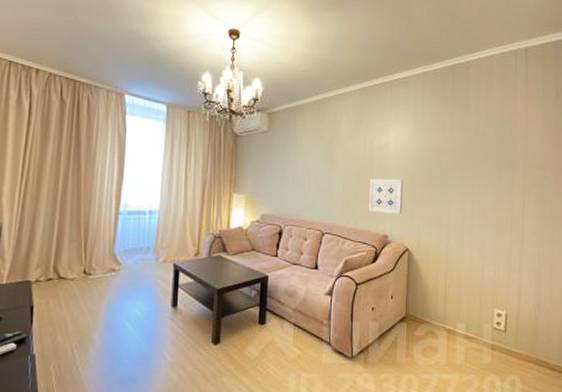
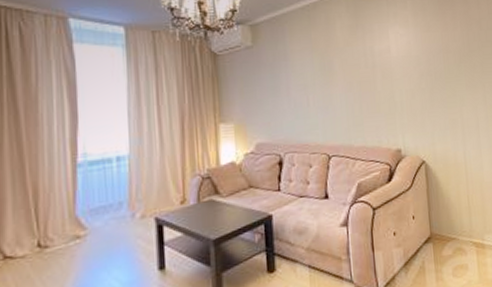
wall art: present [369,178,403,214] -> none [375,85,414,126]

